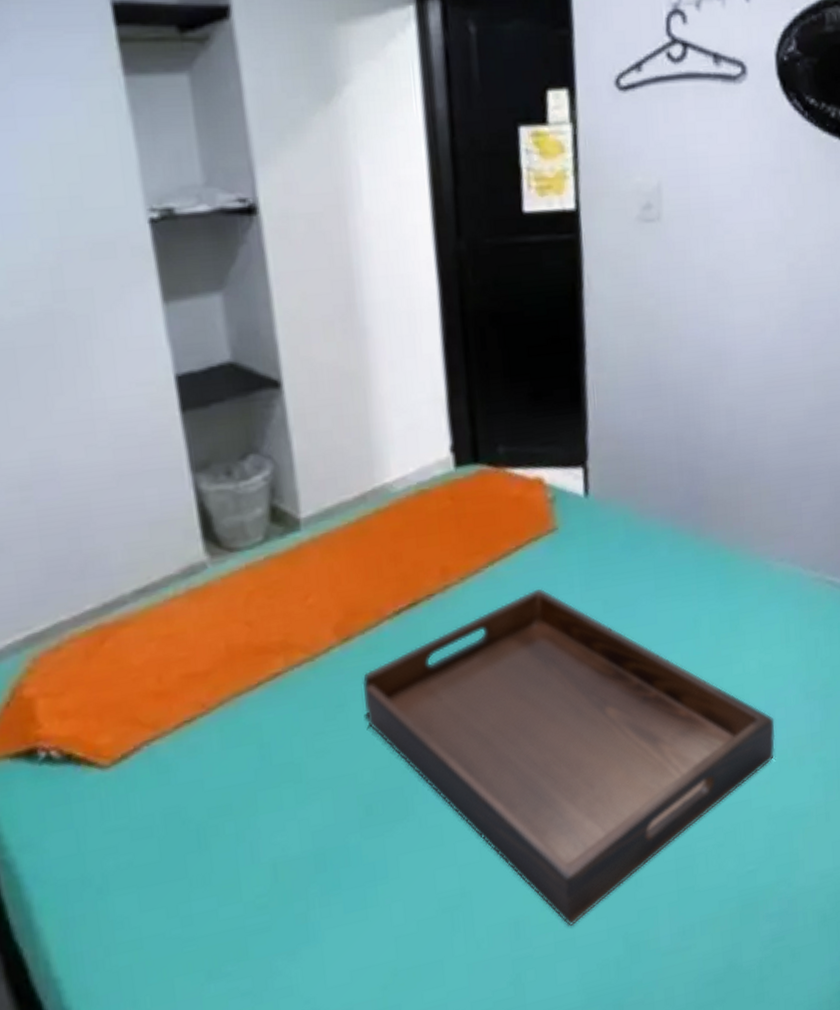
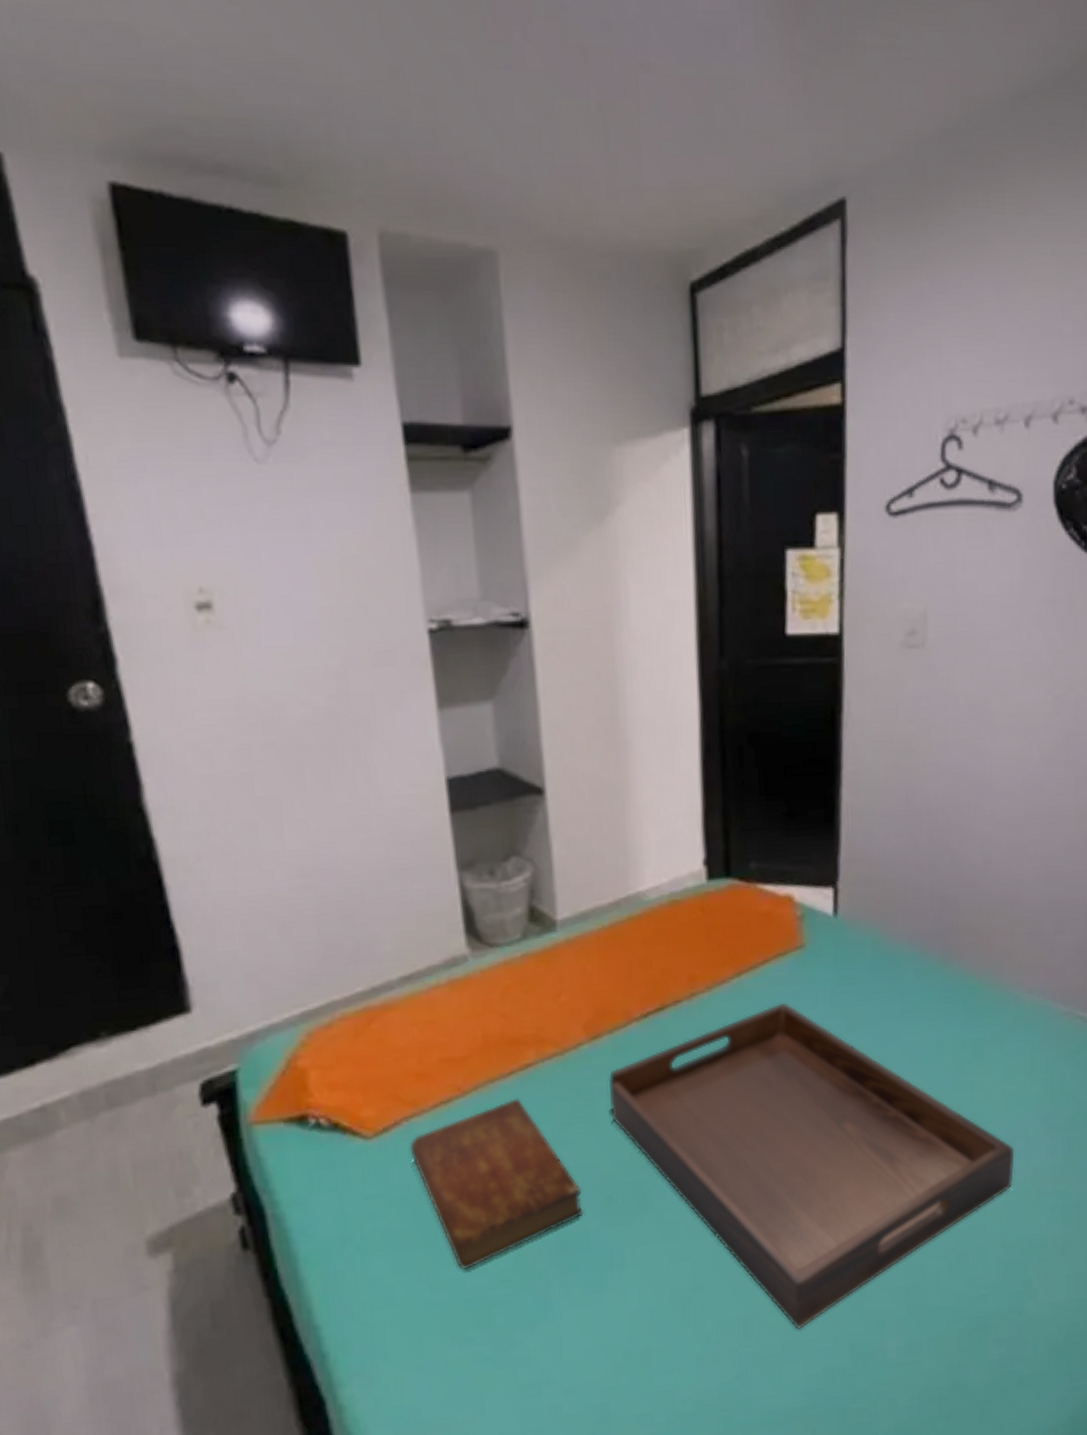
bible: none [151,709,343,901] -> present [409,1097,584,1271]

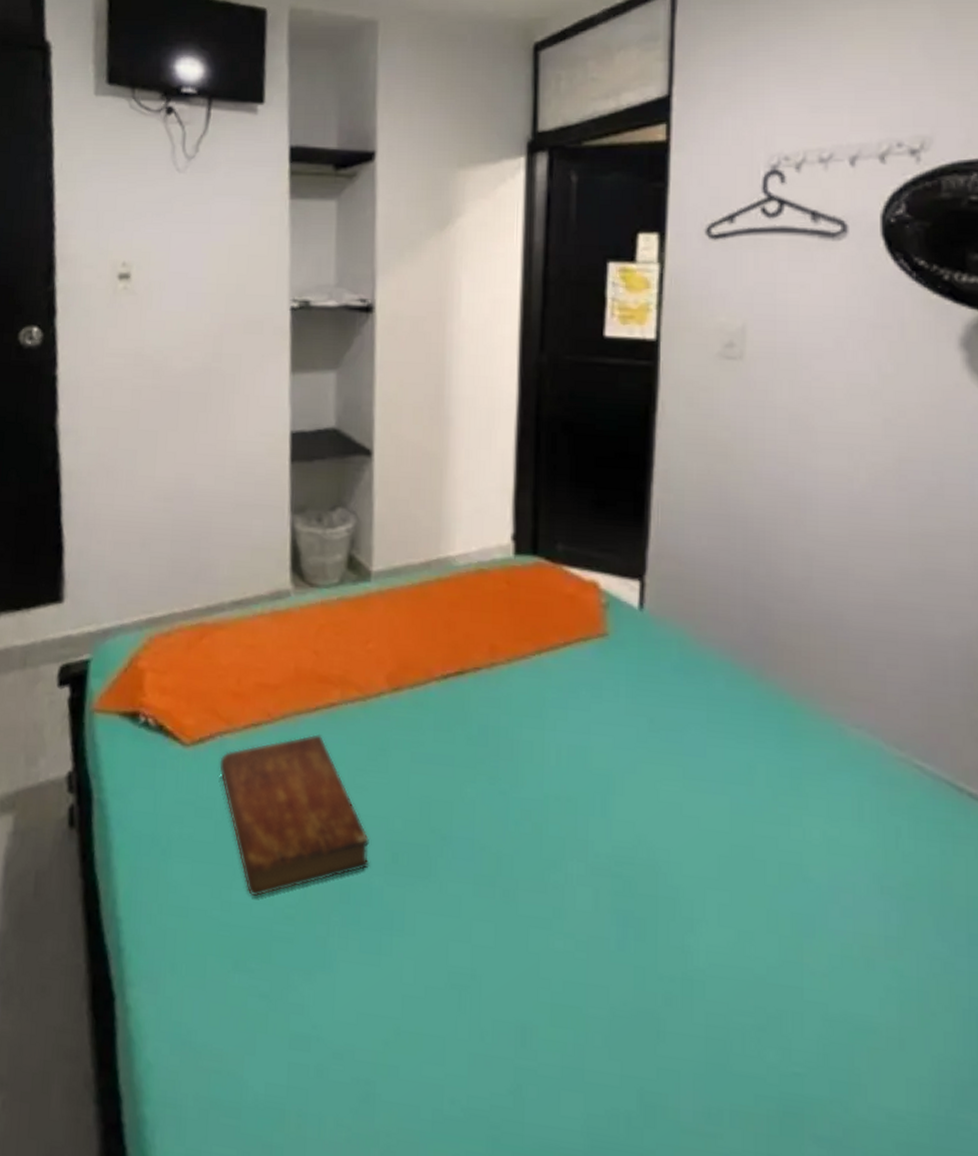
serving tray: present [608,1002,1015,1330] -> none [404,688,839,1057]

